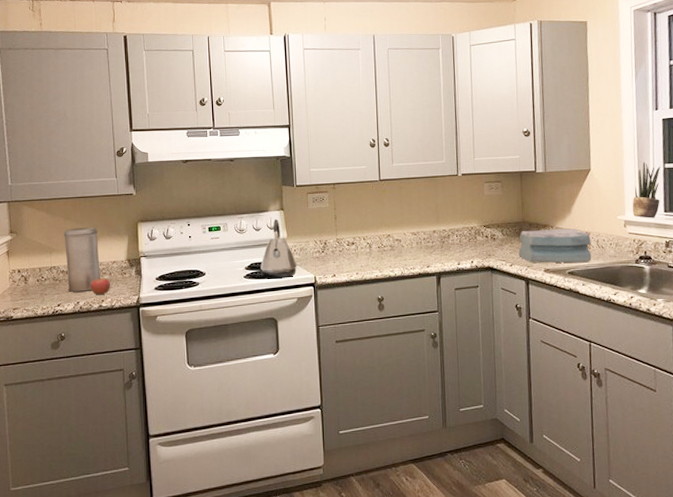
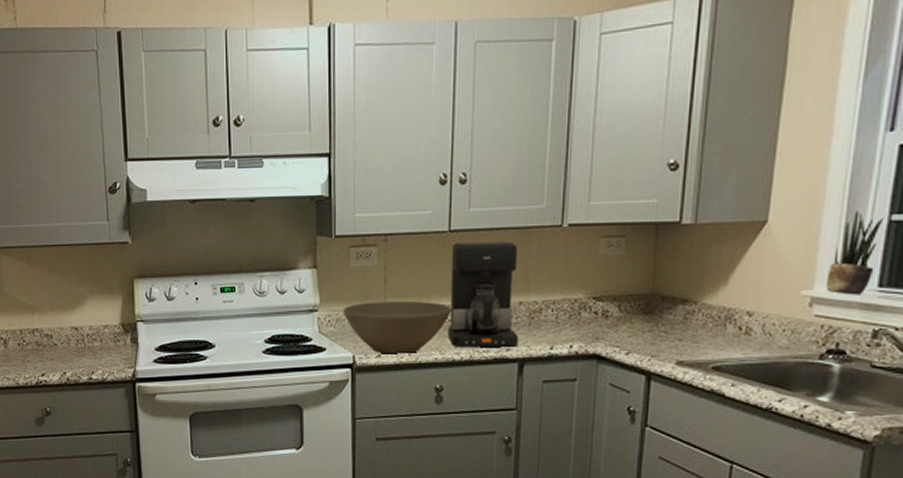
canister: present [64,227,100,292] -> none [47,282,90,360]
fruit: present [90,276,111,295] -> none [78,343,102,366]
kettle: present [260,220,297,280] -> none [284,280,331,358]
bowl: none [305,233,386,274] -> present [343,302,452,355]
coffee maker: none [382,187,435,267] -> present [448,242,518,348]
sponge: present [518,228,592,263] -> none [640,305,754,354]

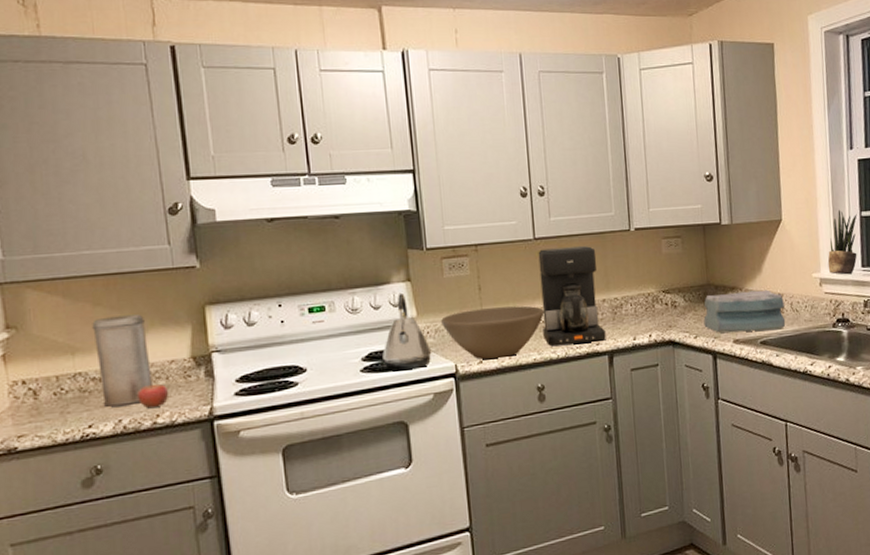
canister: none [47,282,90,360] -> present [92,314,152,407]
fruit: none [78,343,102,366] -> present [137,382,170,409]
kettle: none [284,280,331,358] -> present [382,294,432,372]
sponge: none [640,305,754,354] -> present [703,289,786,333]

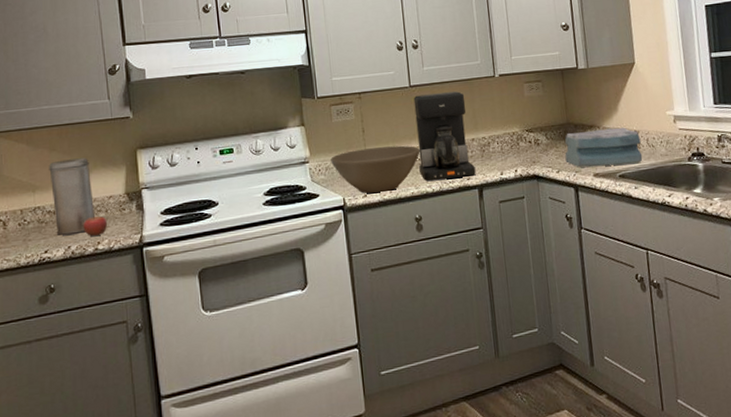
kettle: present [382,294,432,372] -> none [281,137,323,205]
potted plant: present [827,209,857,275] -> none [680,51,709,112]

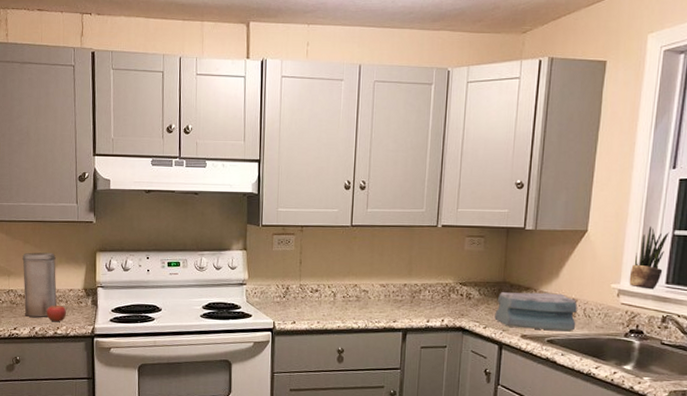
bowl: present [331,145,420,194] -> none [267,279,352,322]
coffee maker: present [413,91,476,182] -> none [348,235,404,319]
potted plant: none [680,51,709,112] -> present [629,226,670,290]

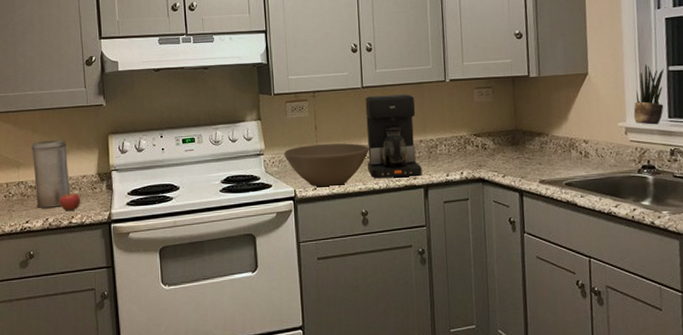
bowl: none [267,279,352,322] -> present [284,143,369,187]
coffee maker: none [348,235,404,319] -> present [365,94,422,179]
sponge: present [494,291,577,331] -> none [511,136,591,174]

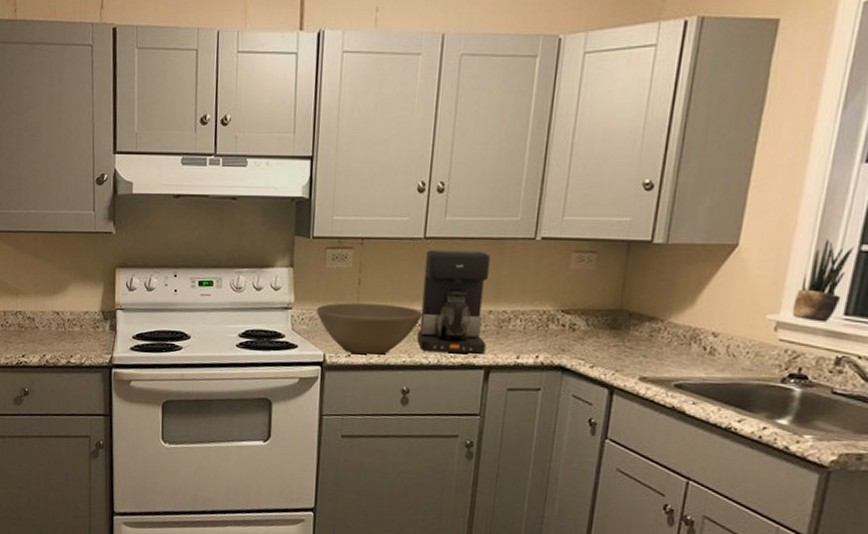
canister: present [31,140,70,208] -> none [32,268,70,344]
fruit: present [60,191,81,212] -> none [58,328,82,350]

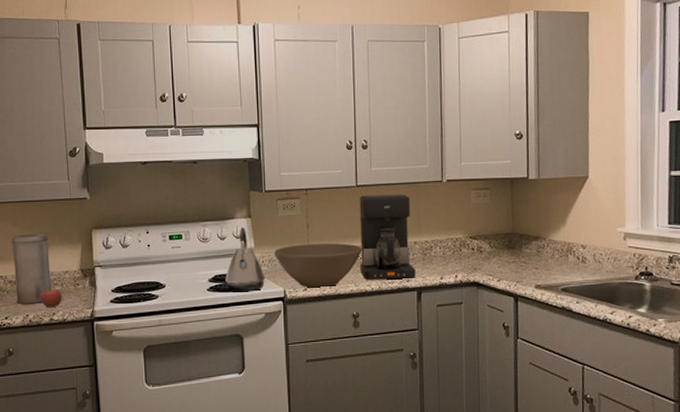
canister: none [32,268,70,344] -> present [12,234,51,304]
fruit: none [58,328,82,350] -> present [41,287,63,308]
kettle: none [258,278,304,353] -> present [225,228,265,293]
potted plant: present [791,238,854,322] -> none [633,168,666,231]

